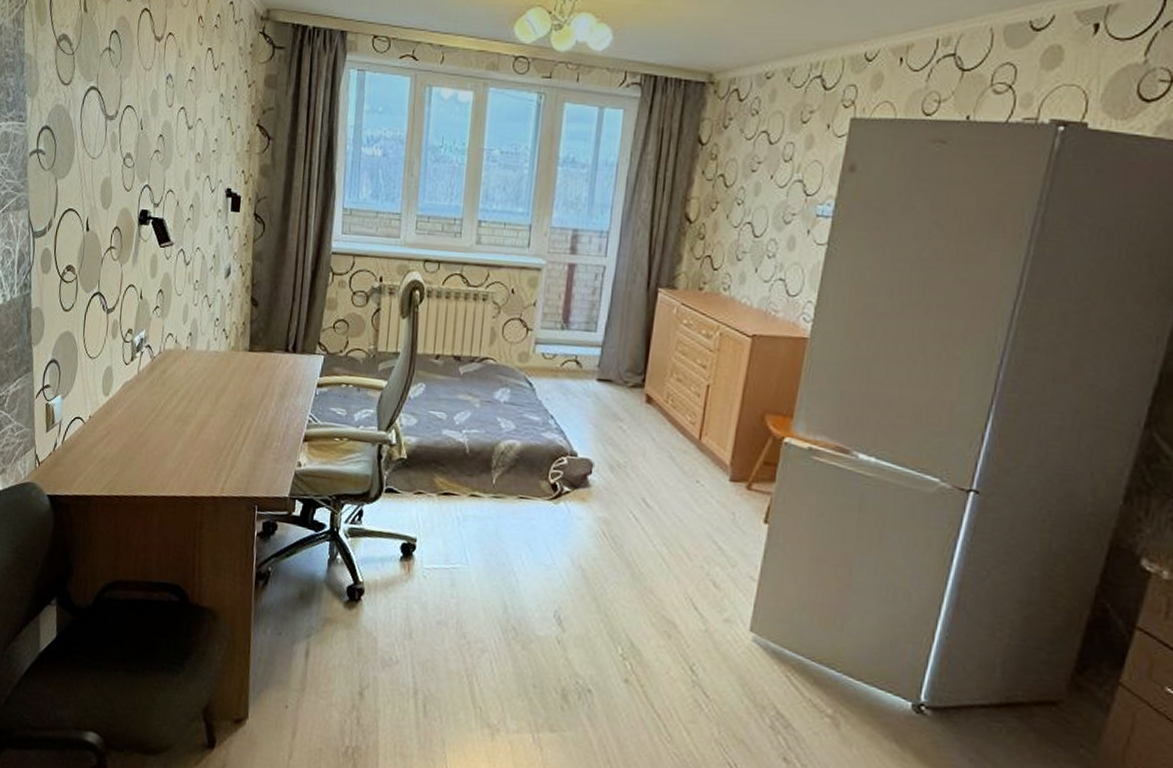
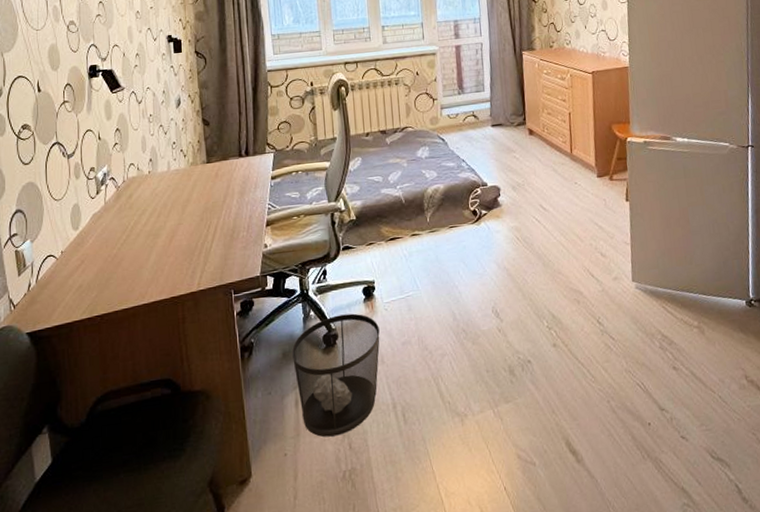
waste bin: none [309,566,413,706] -> present [291,313,380,438]

